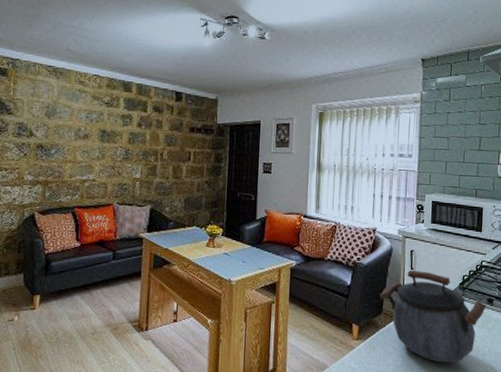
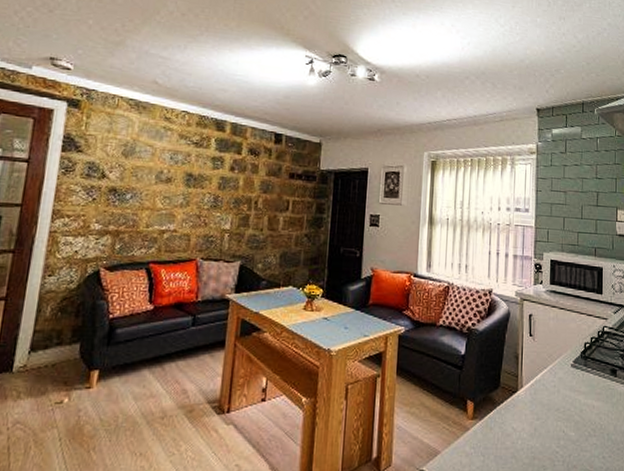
kettle: present [380,269,487,363] -> none [497,336,611,444]

